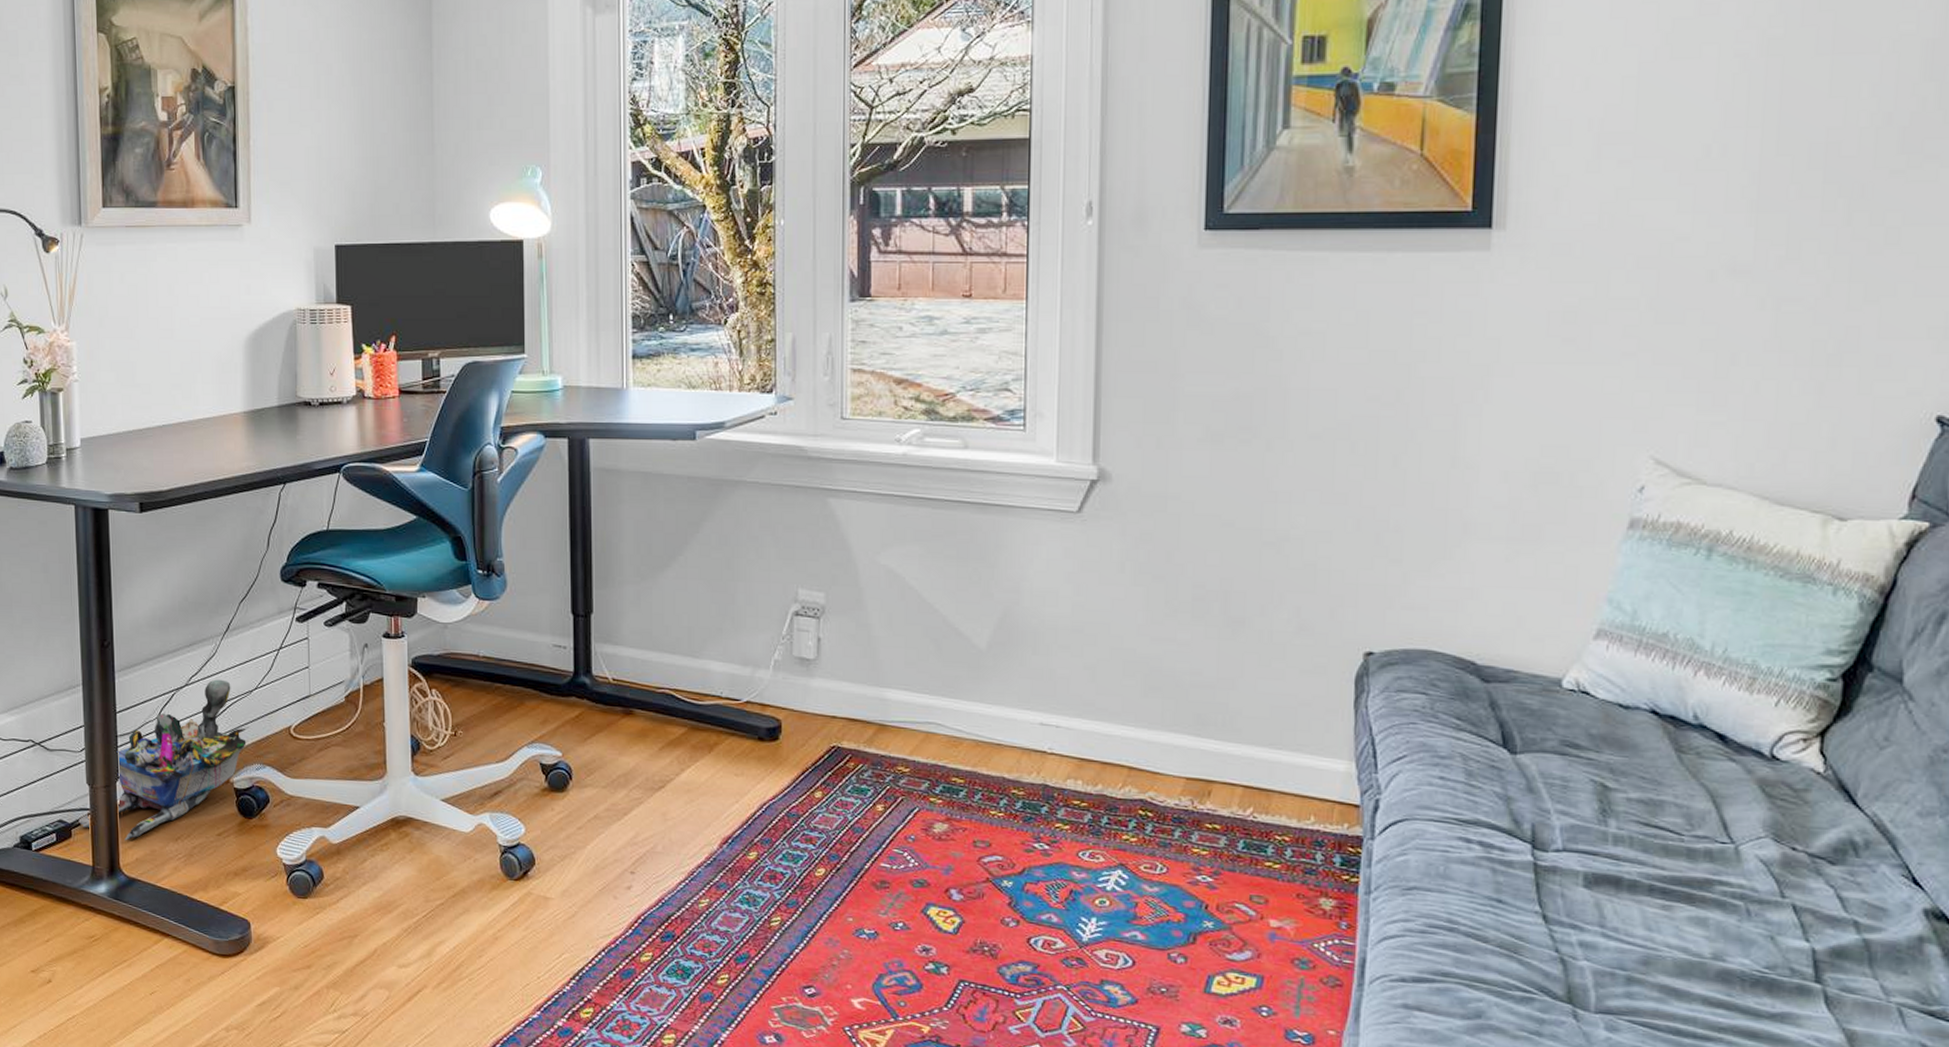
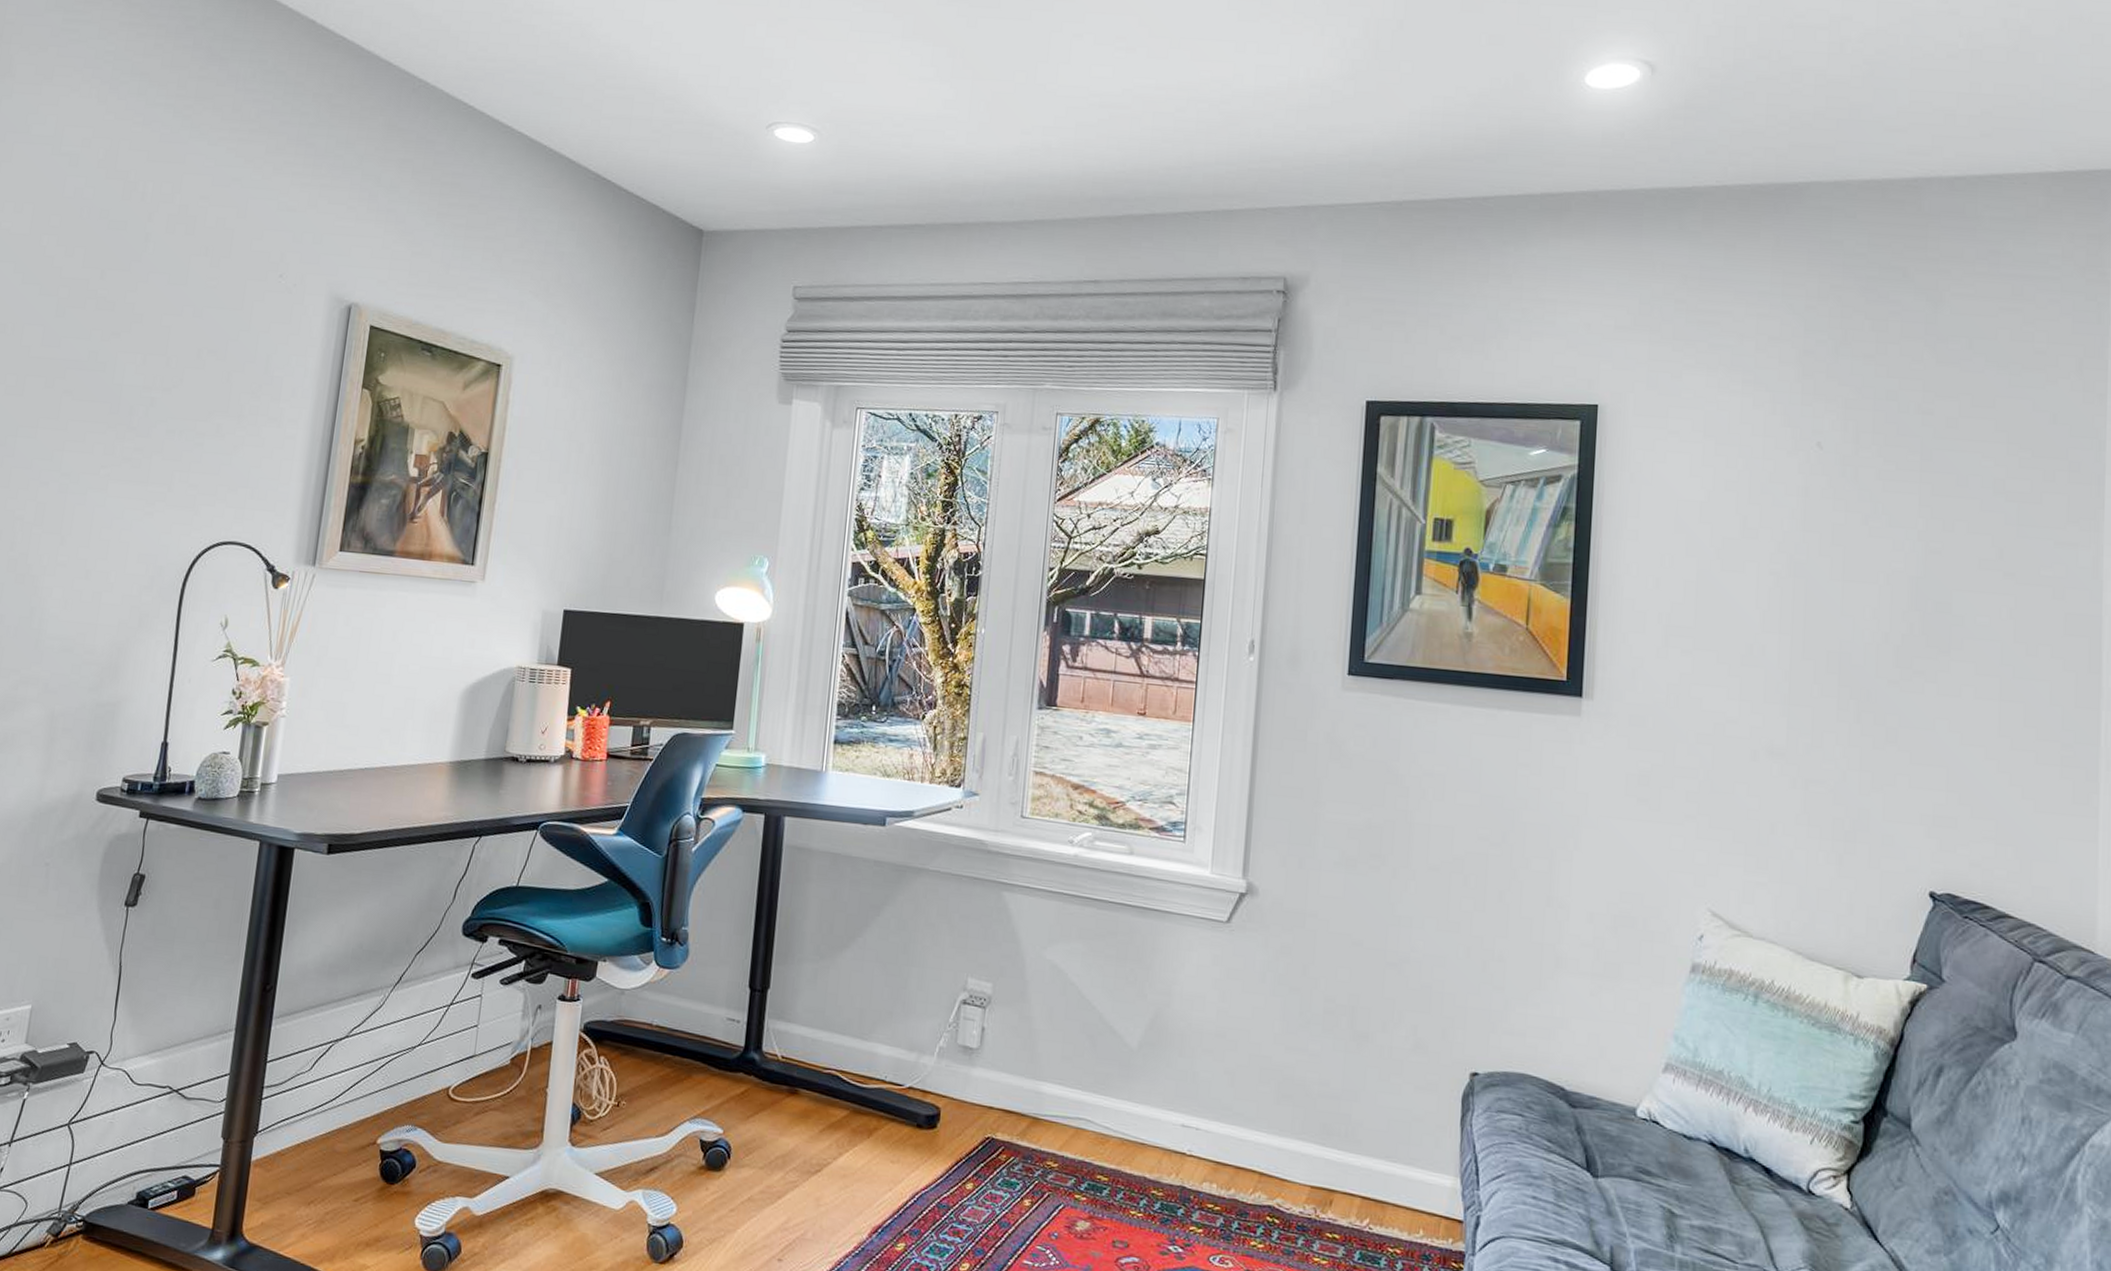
waste bin: present [78,679,249,841] -> none [205,1032,406,1203]

